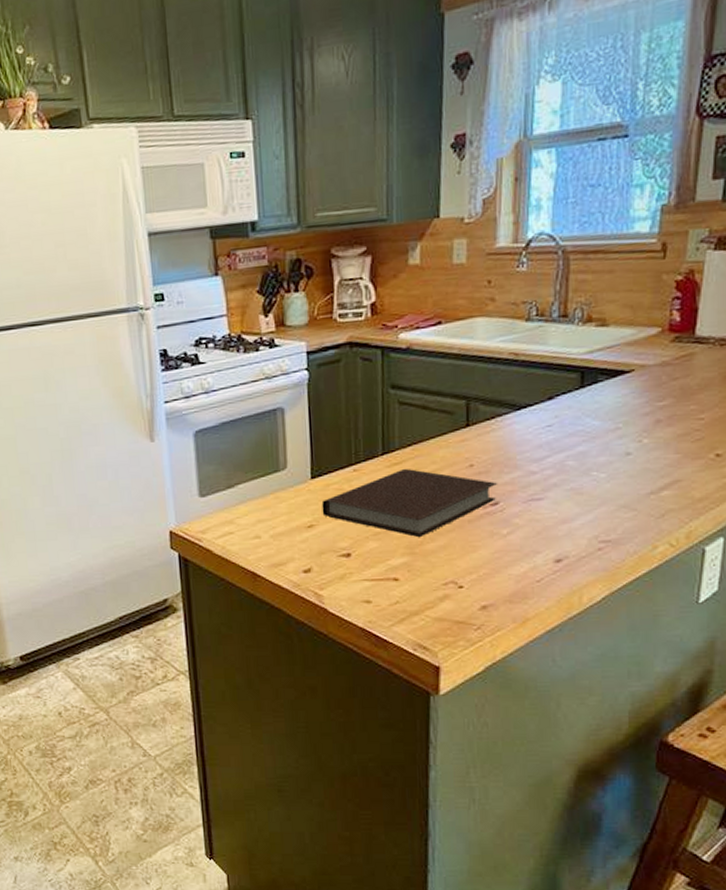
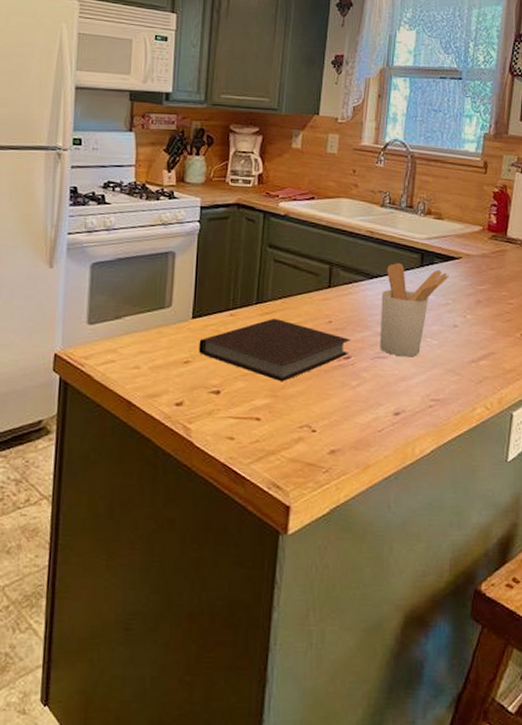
utensil holder: none [532,387,618,496] -> present [380,263,449,357]

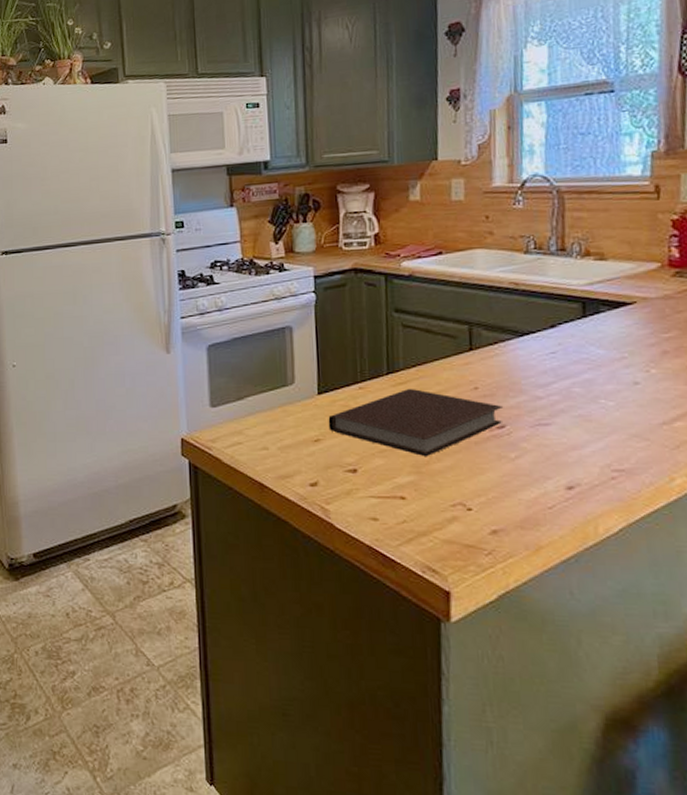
utensil holder: present [380,263,449,357] -> none [536,316,622,423]

